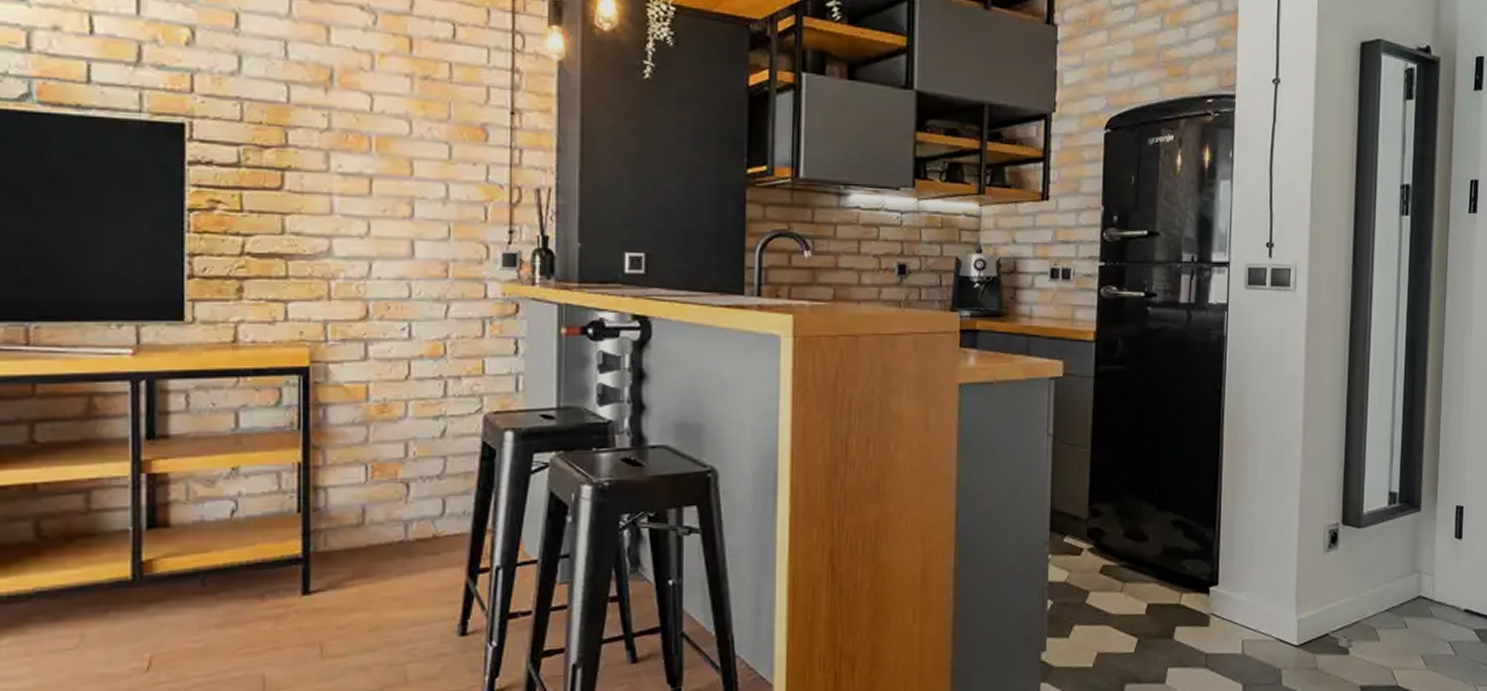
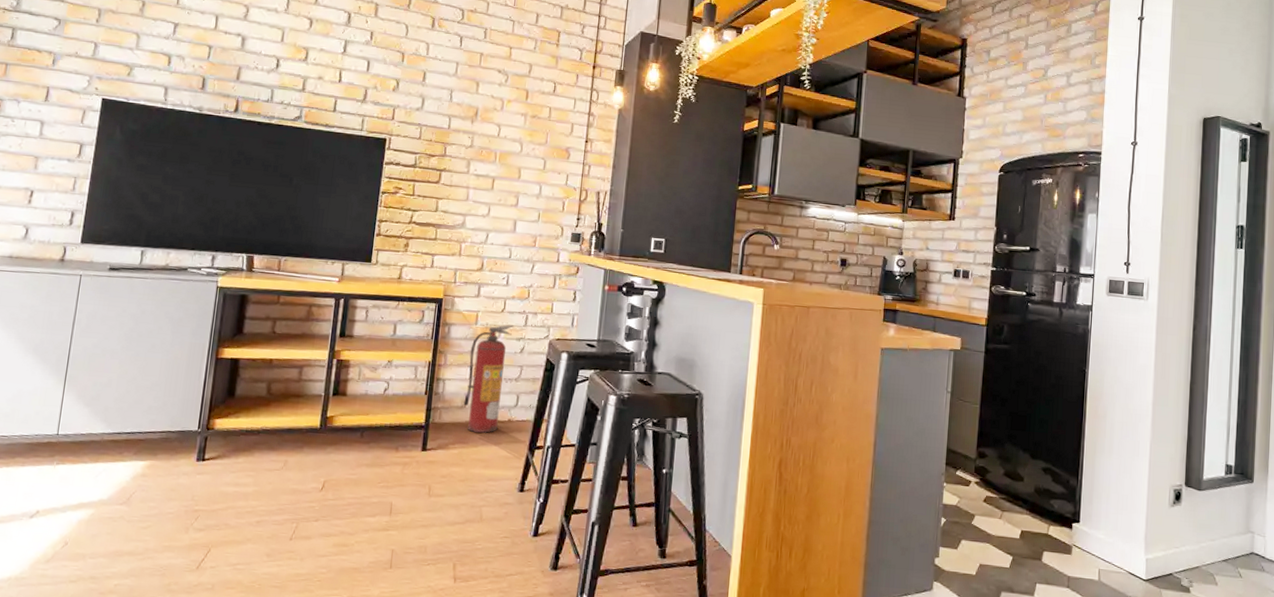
fire extinguisher: none [360,398,426,559] -> present [463,325,514,433]

